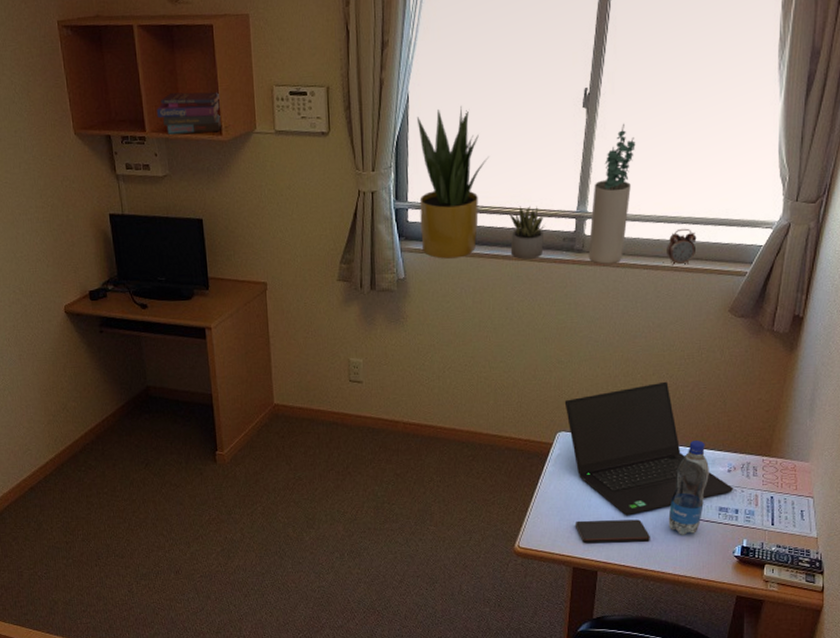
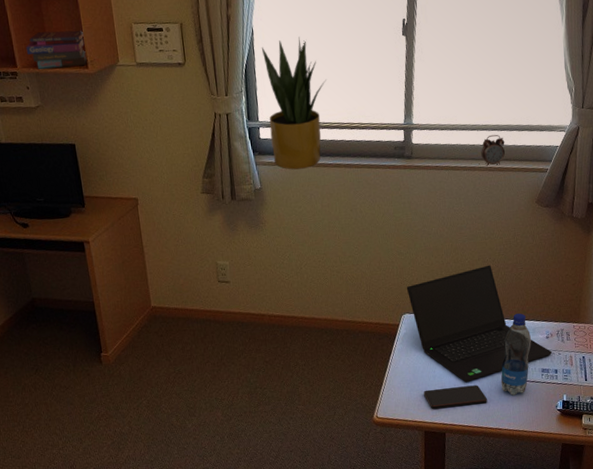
succulent plant: present [509,206,546,260] -> none [347,120,379,167]
vase: present [588,123,636,266] -> none [416,47,449,169]

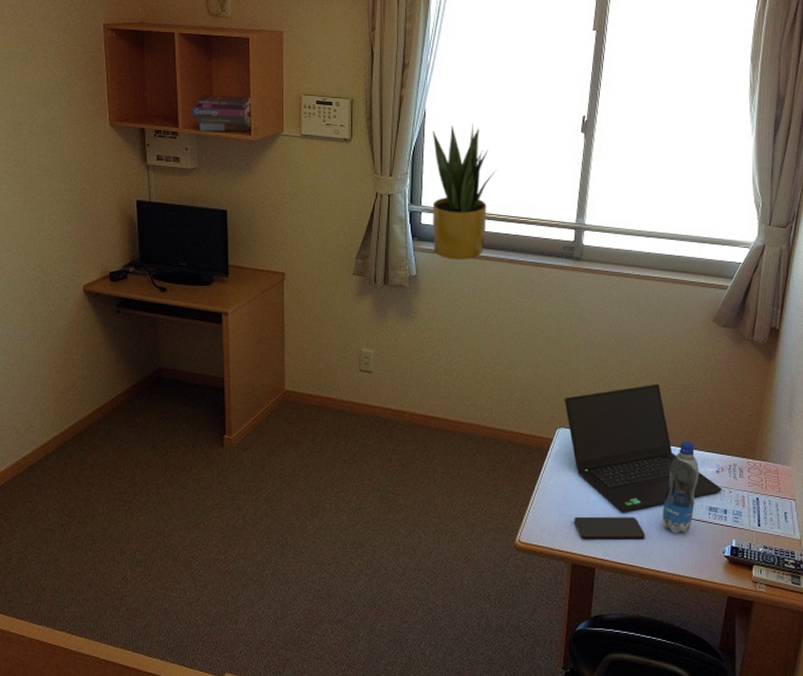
alarm clock: present [481,134,505,167] -> none [656,243,683,278]

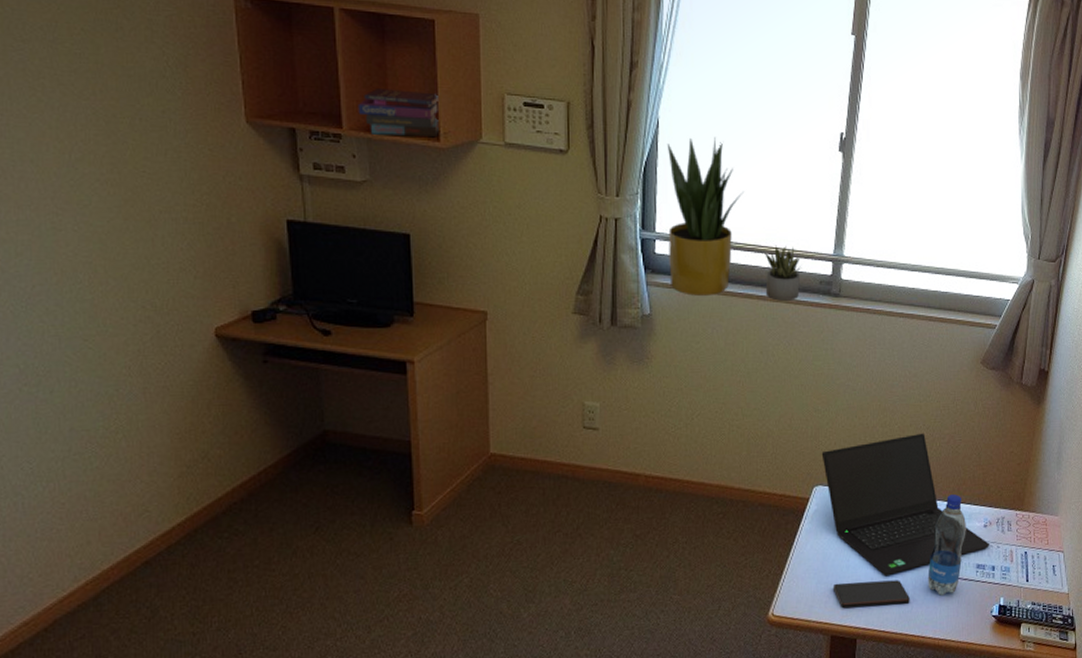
succulent plant: none [515,215,548,264] -> present [764,245,802,301]

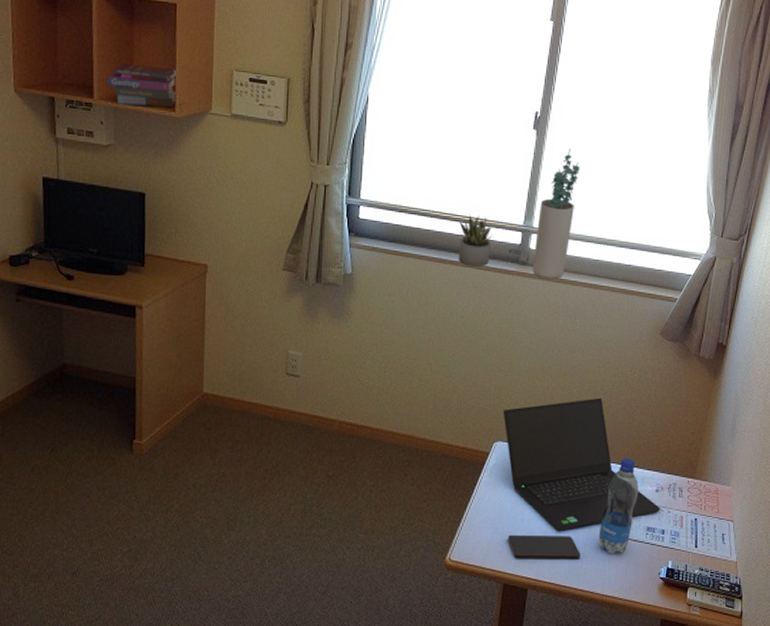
planter: present [667,136,744,296] -> none [371,112,442,259]
vase: none [845,170,890,311] -> present [532,148,580,280]

